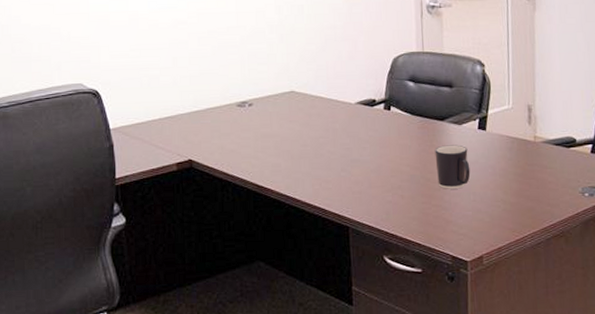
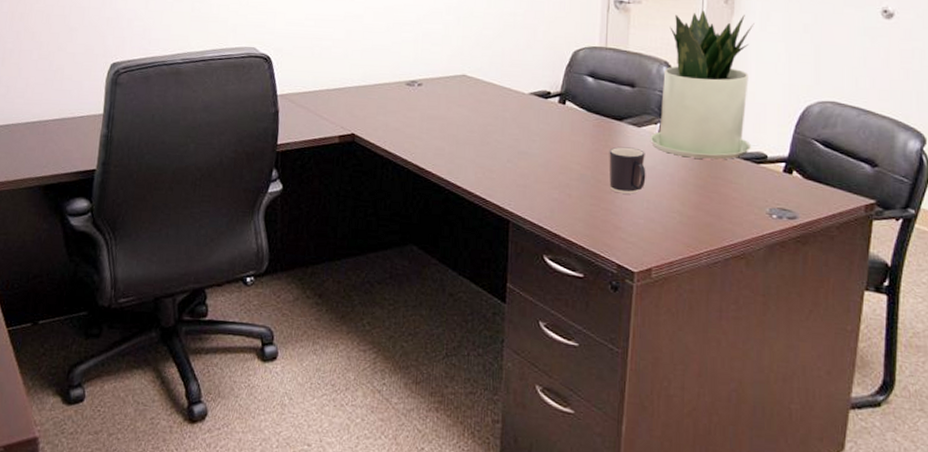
planter: none [470,9,562,149] -> present [650,11,754,160]

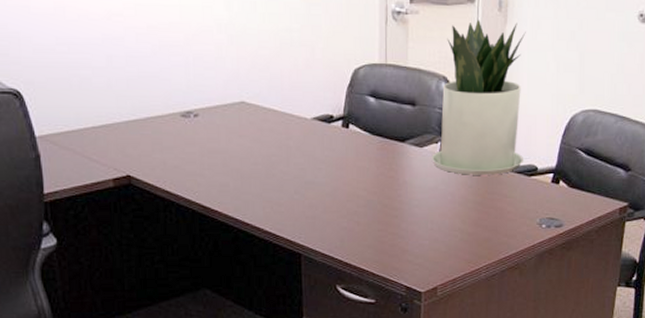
mug: present [608,146,646,194] -> none [394,169,429,216]

